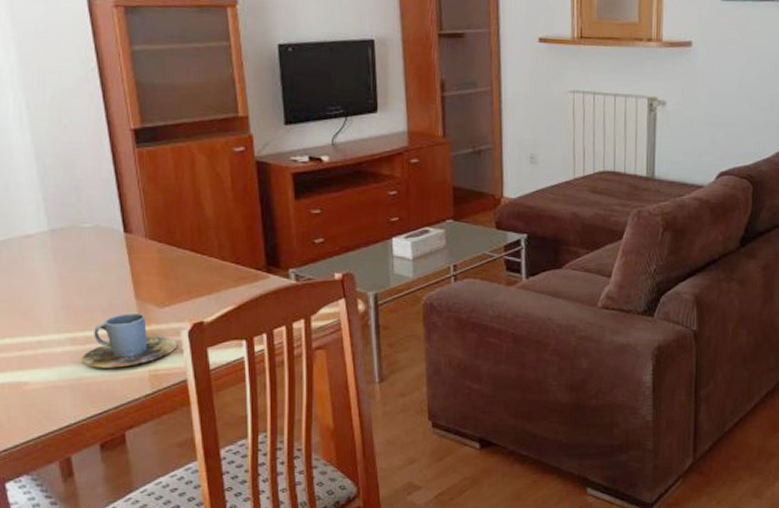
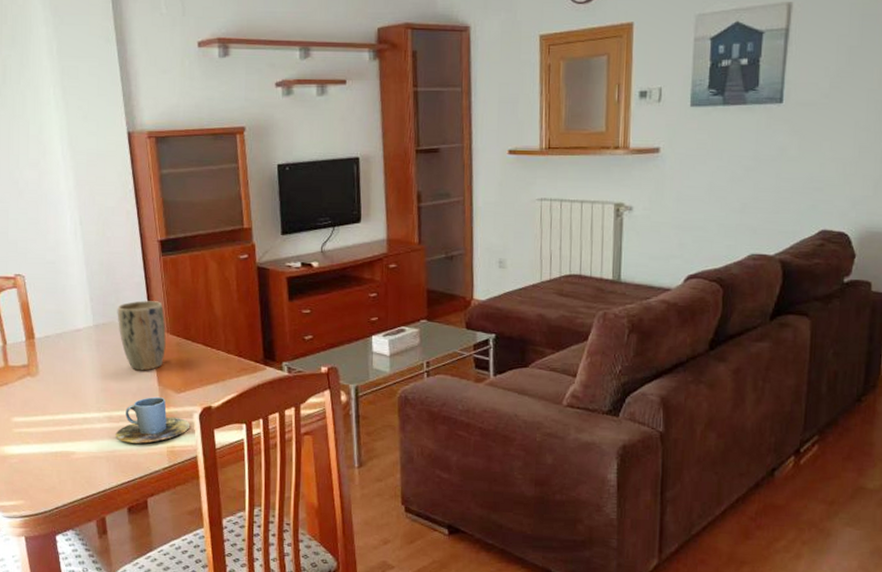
plant pot: none [79,200,144,283] -> present [117,300,166,371]

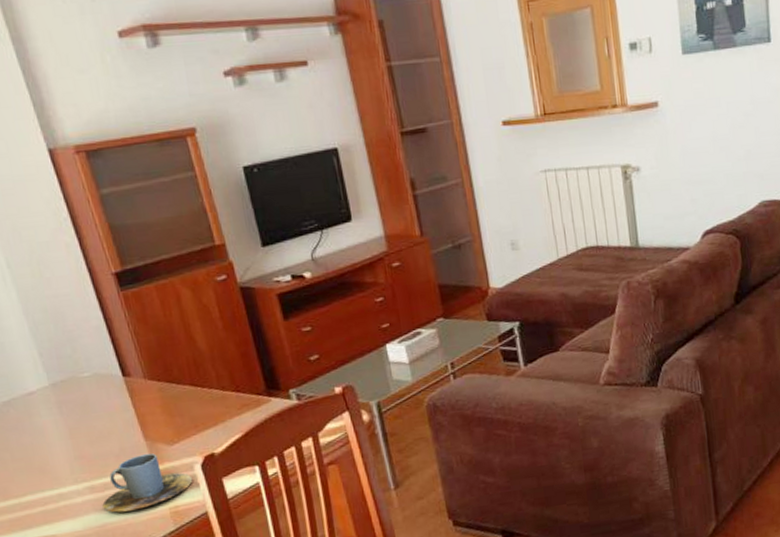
plant pot: present [117,300,166,371] -> none [75,344,147,429]

